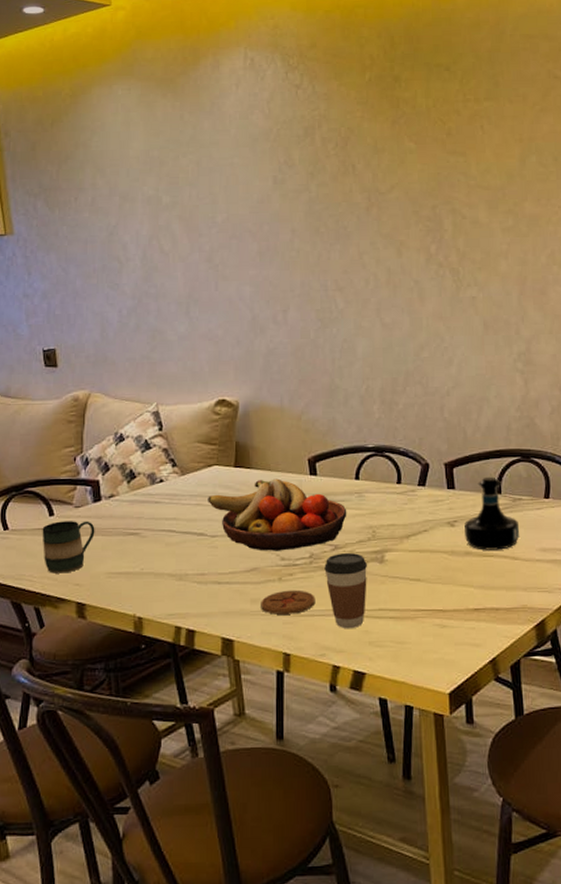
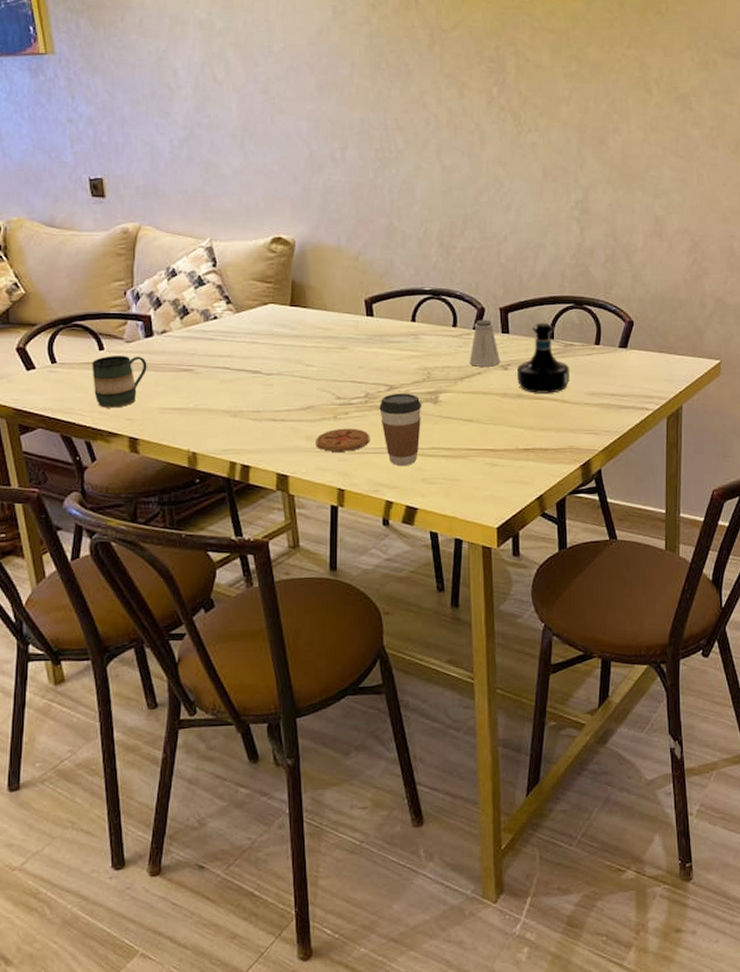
fruit bowl: present [208,478,347,551] -> none [263,318,403,390]
saltshaker: none [414,475,447,524] -> present [469,319,501,367]

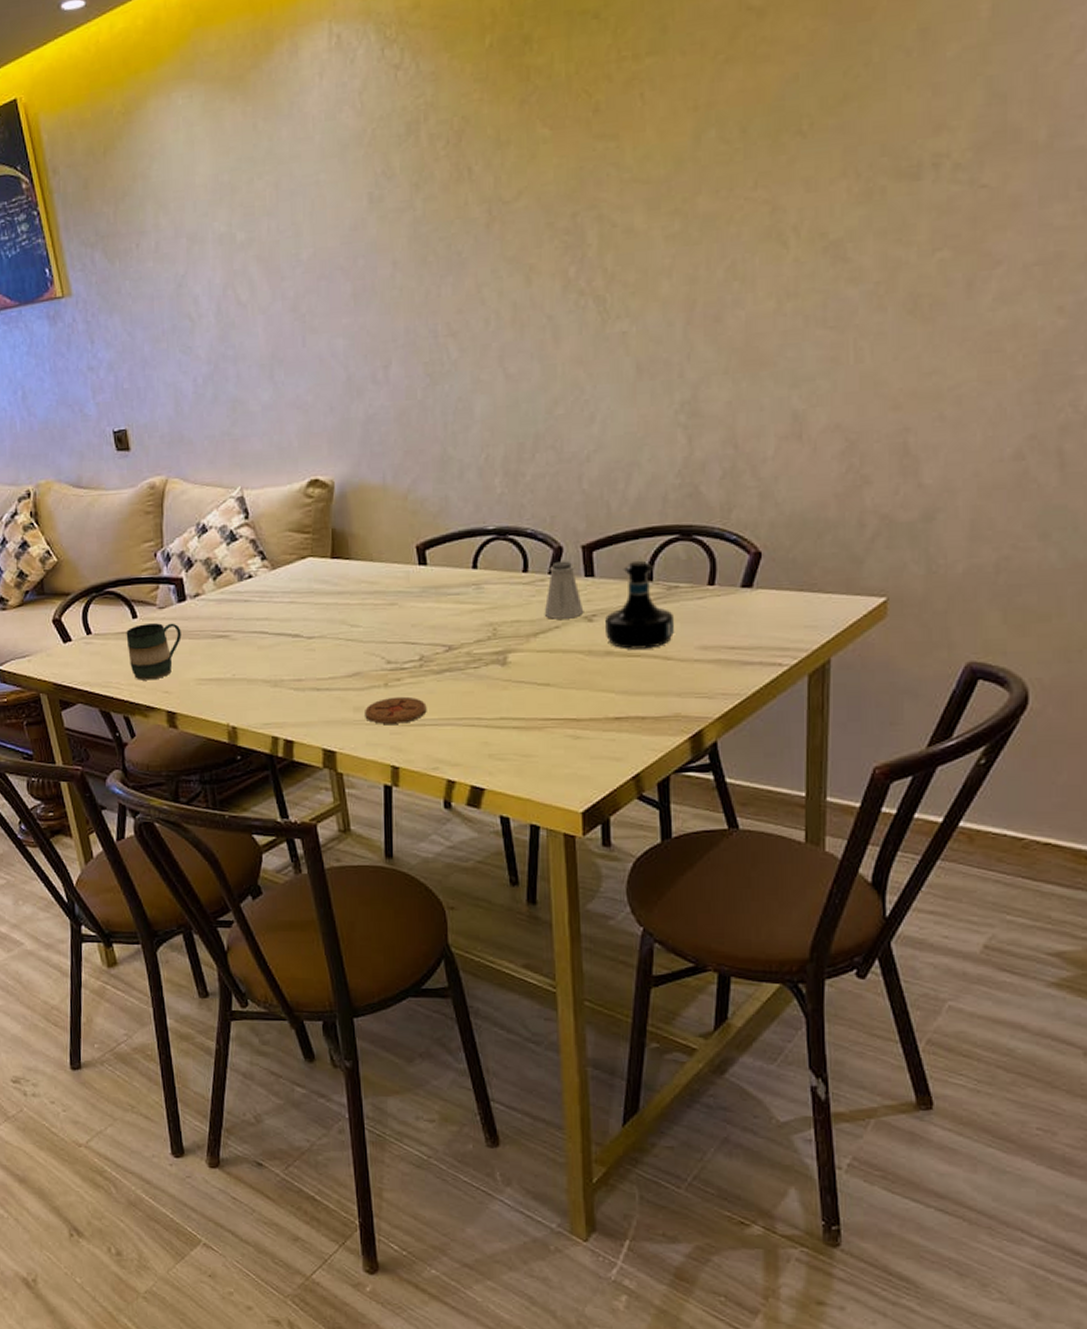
coffee cup: present [379,394,422,467] -> none [437,655,488,740]

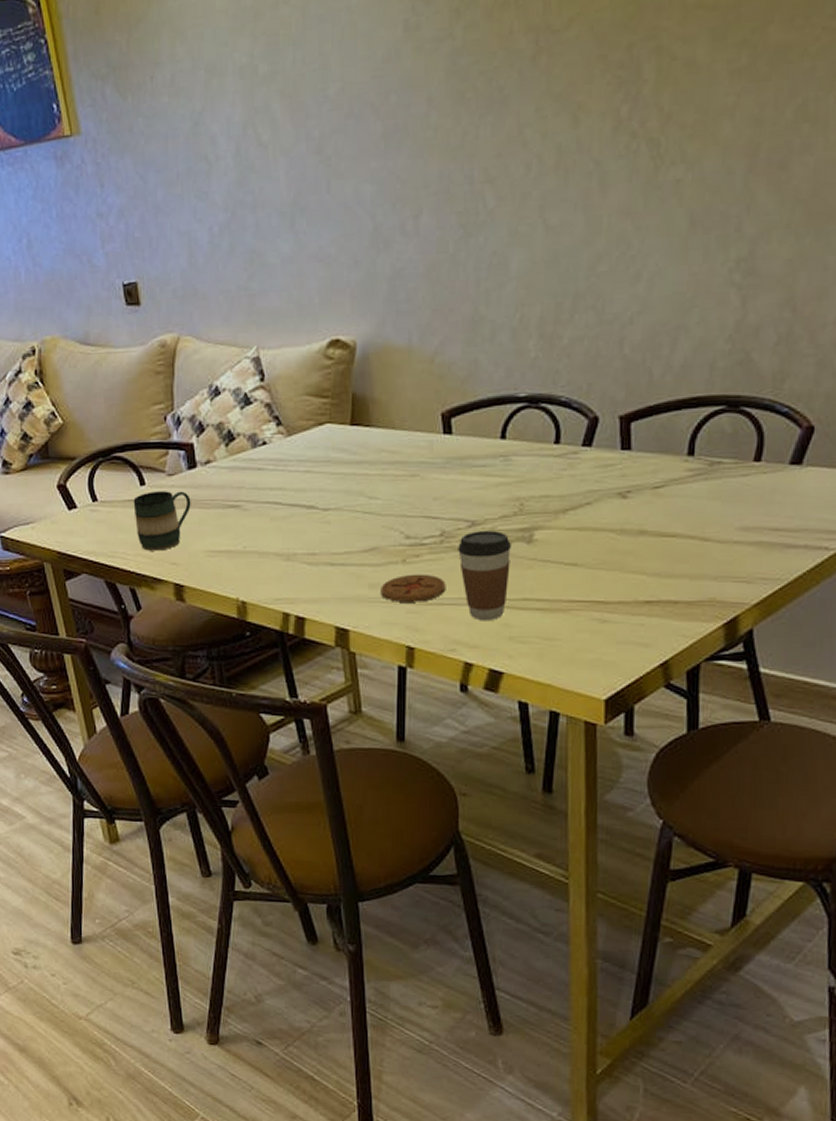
coffee cup: none [437,655,488,740] -> present [458,531,512,621]
saltshaker: present [544,561,584,619] -> none [575,432,618,495]
tequila bottle: present [604,560,674,649] -> none [639,433,714,529]

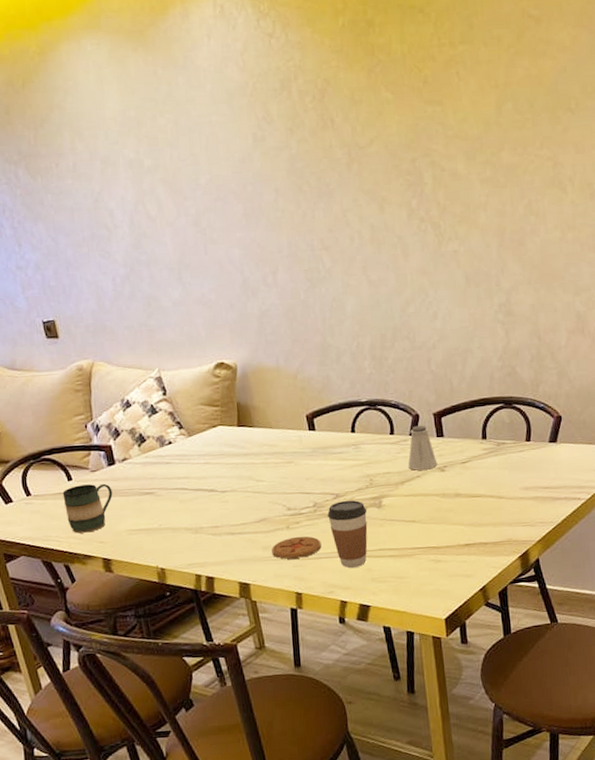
saltshaker: none [575,432,618,495] -> present [408,425,438,471]

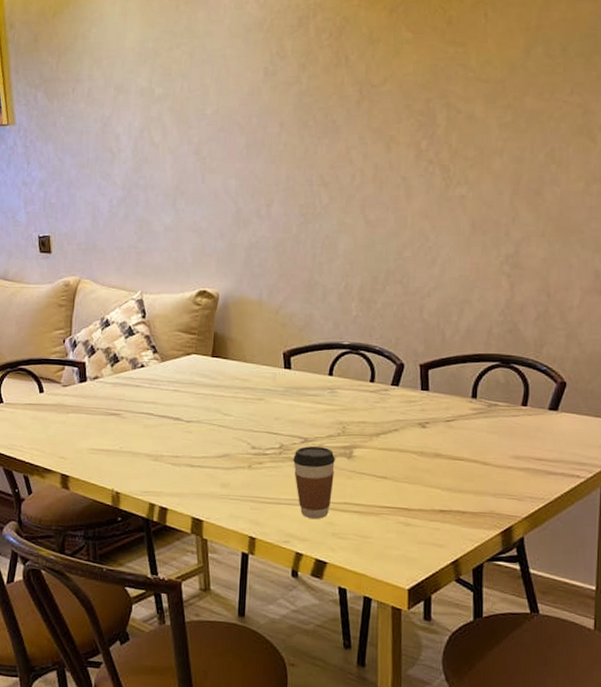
mug: present [62,483,113,534] -> none [32,398,80,446]
coaster: present [272,536,322,559] -> none [230,477,283,501]
saltshaker: present [408,425,438,471] -> none [385,375,419,424]

